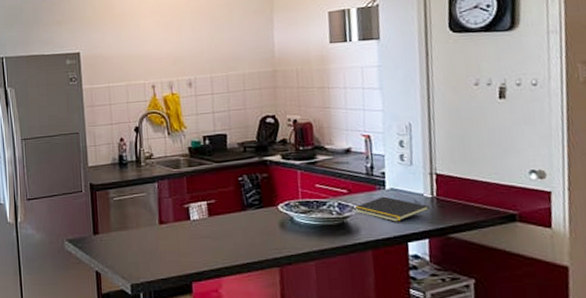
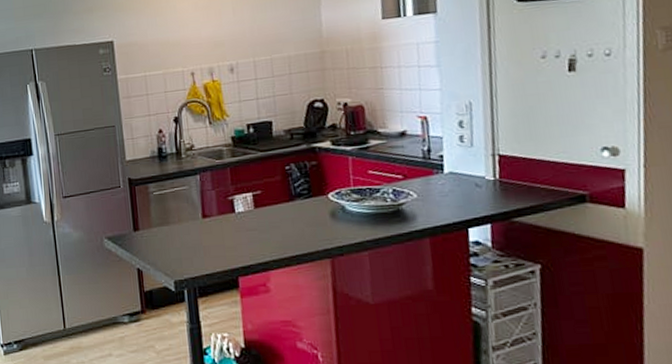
notepad: present [353,196,430,222] -> none [409,180,492,207]

